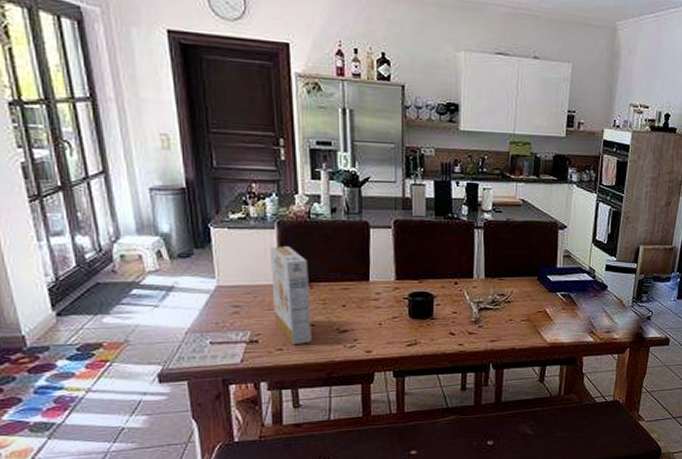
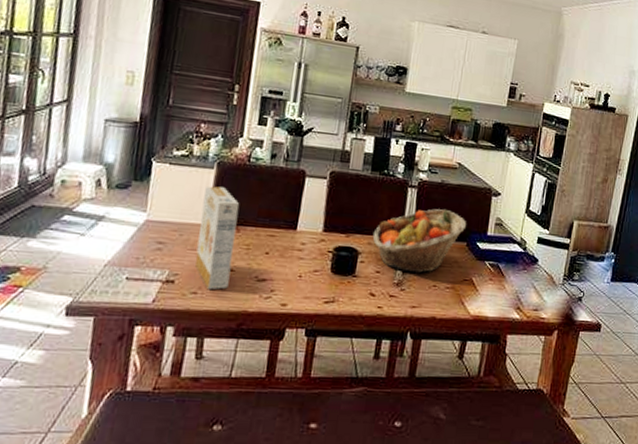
fruit basket: none [445,247,536,311] -> present [372,209,467,274]

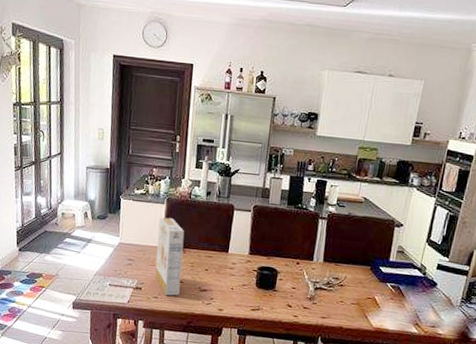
fruit basket: present [372,209,467,274] -> none [289,237,371,291]

